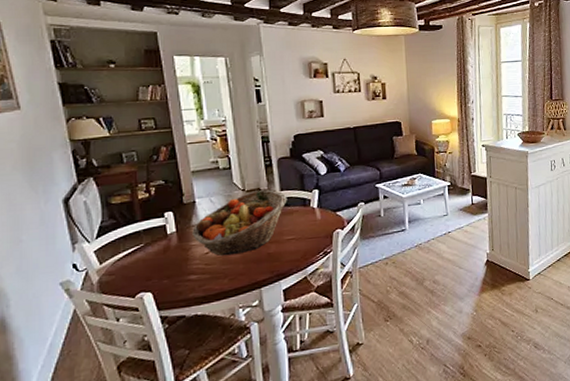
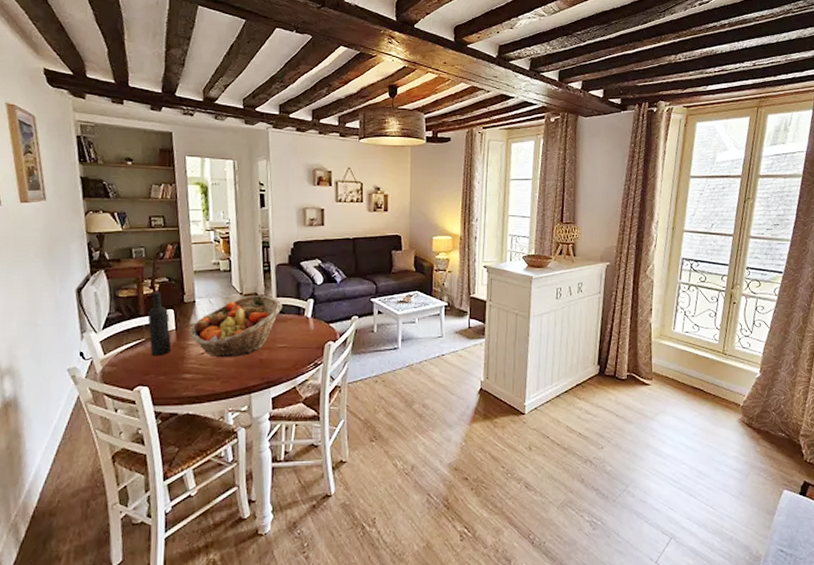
wine bottle: none [145,195,174,261] -> present [147,292,172,356]

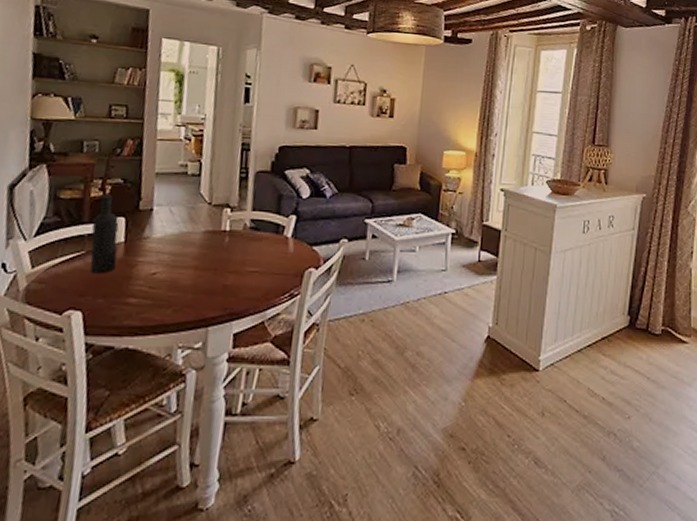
fruit basket: present [190,295,283,358] -> none [142,206,258,281]

